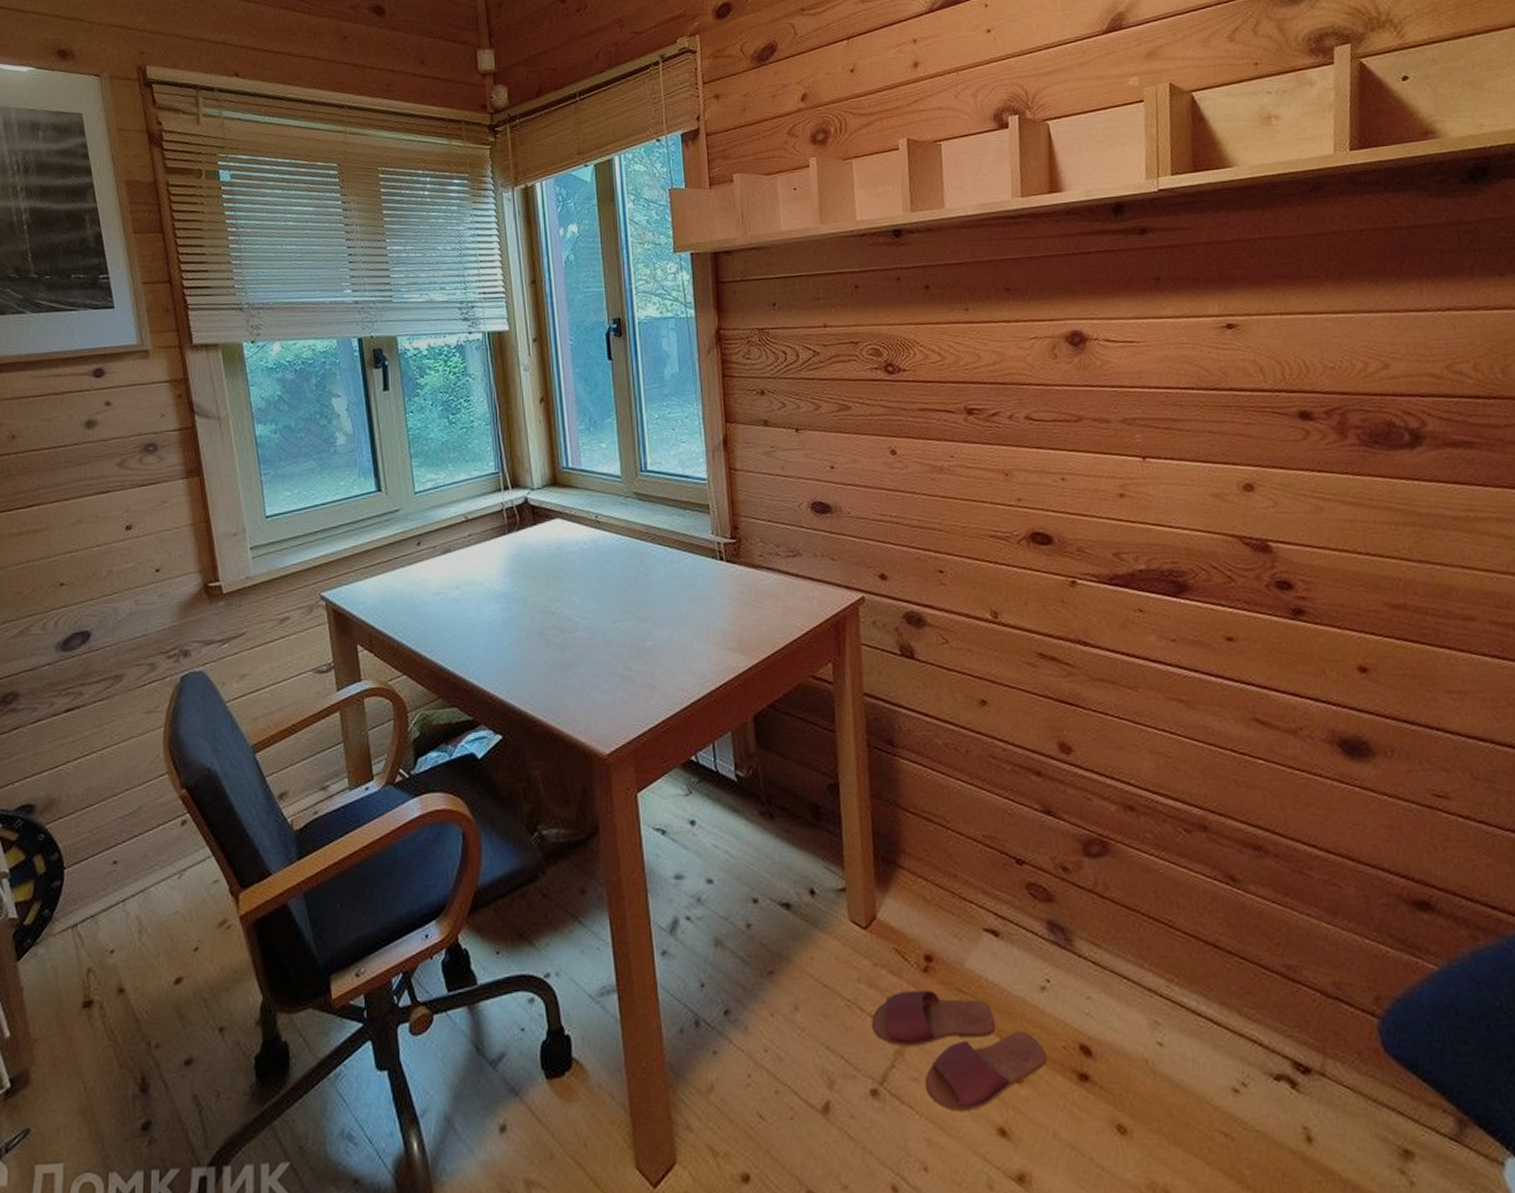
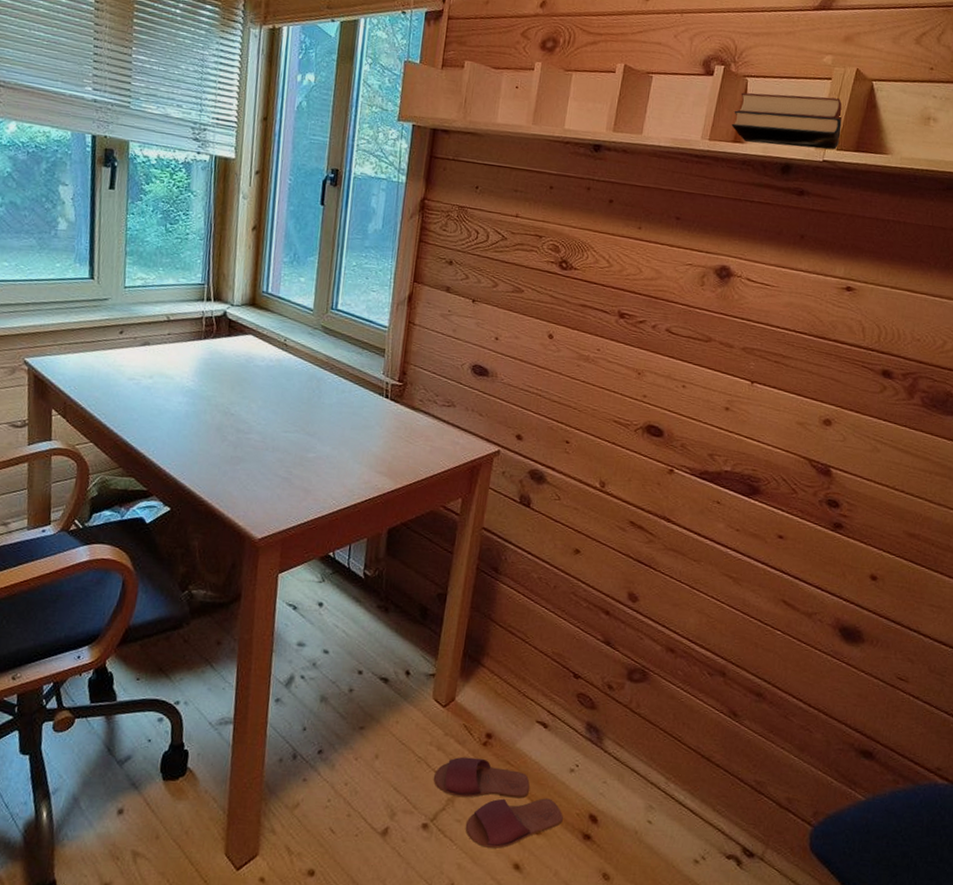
books: none [1041,120,1172,190] -> present [731,92,843,150]

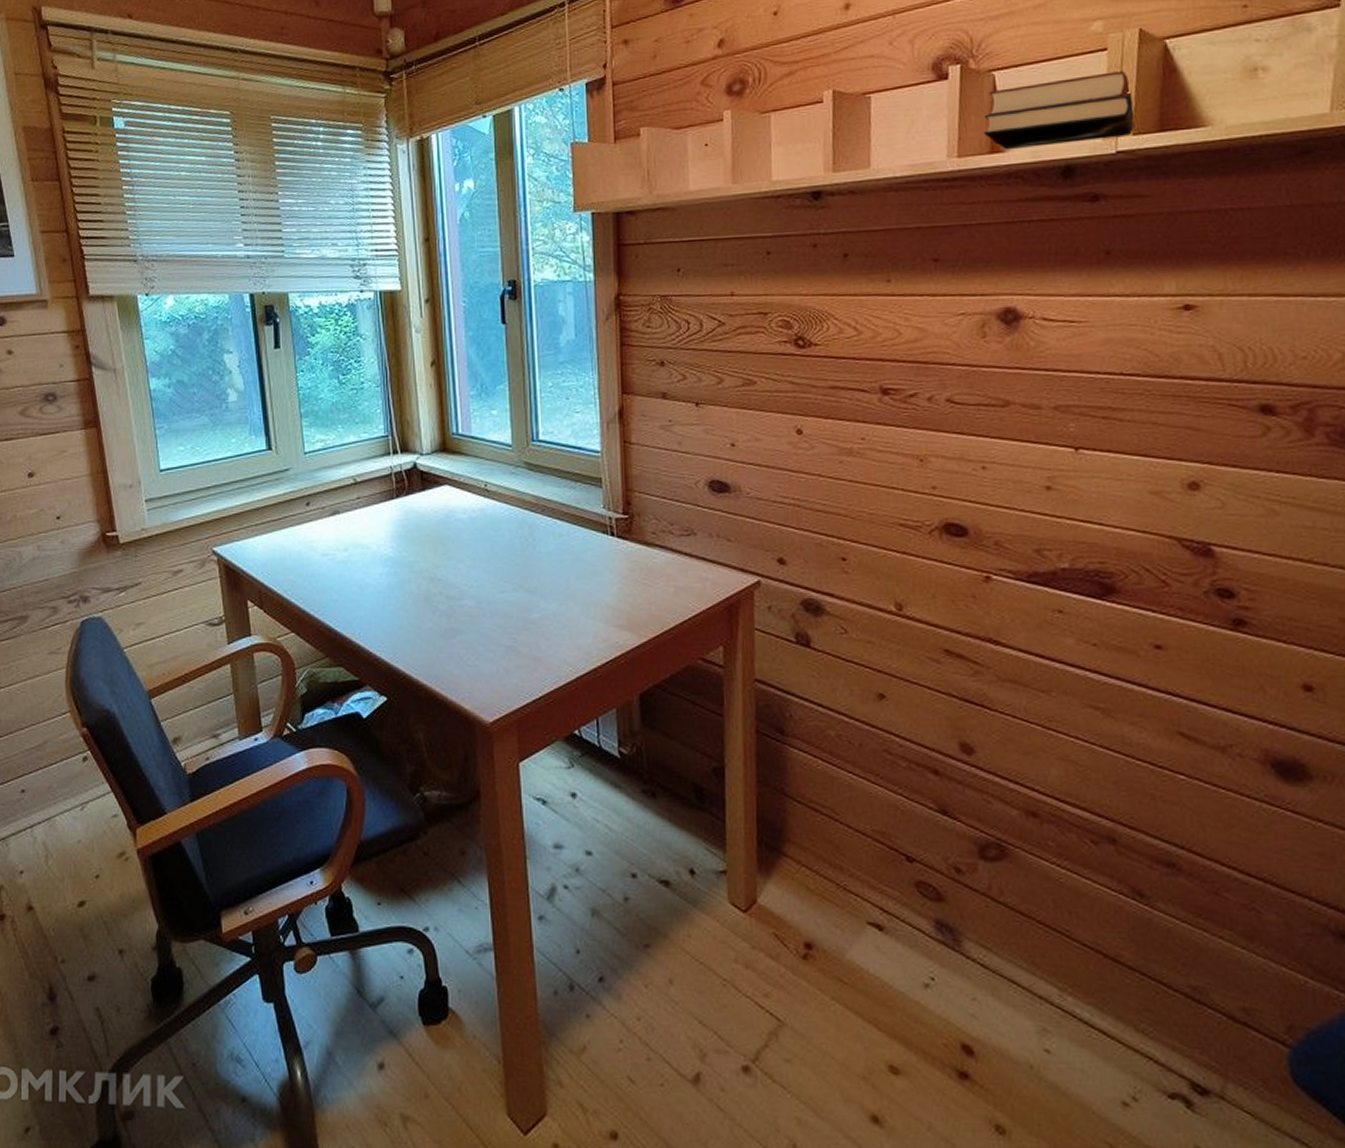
slippers: present [434,757,563,849] -> none [747,975,926,1095]

